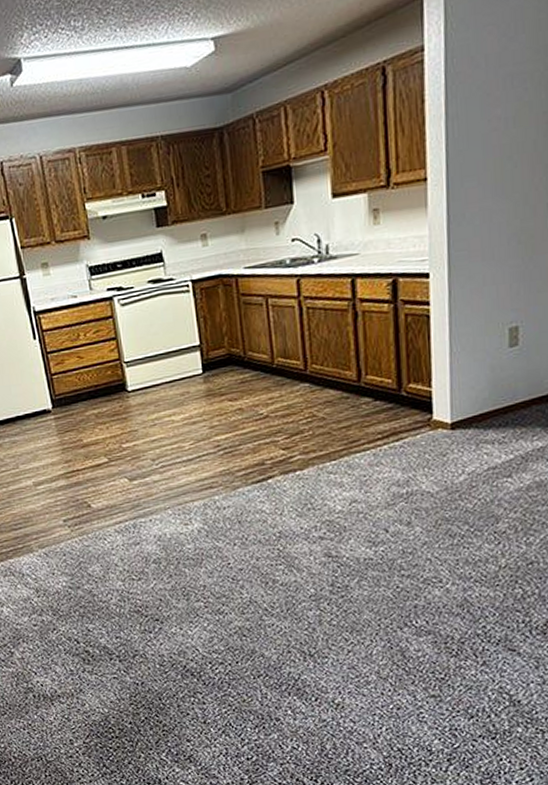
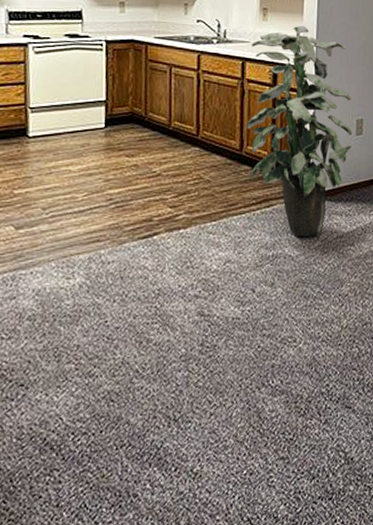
indoor plant: none [362,221,504,471] -> present [247,25,352,237]

